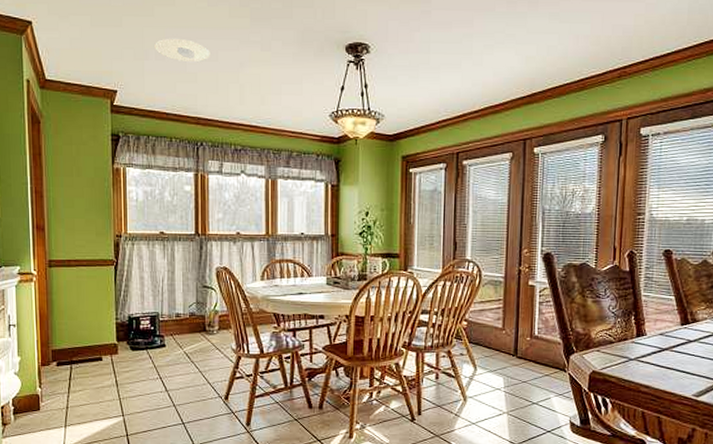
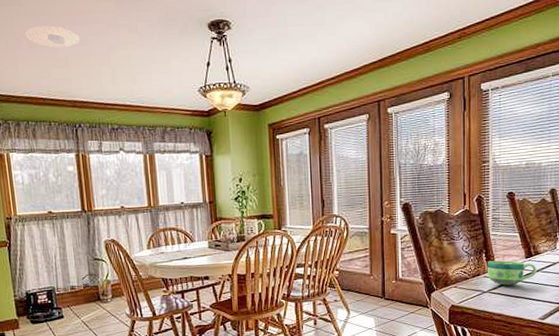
cup: none [636,325,693,354] -> present [488,260,537,285]

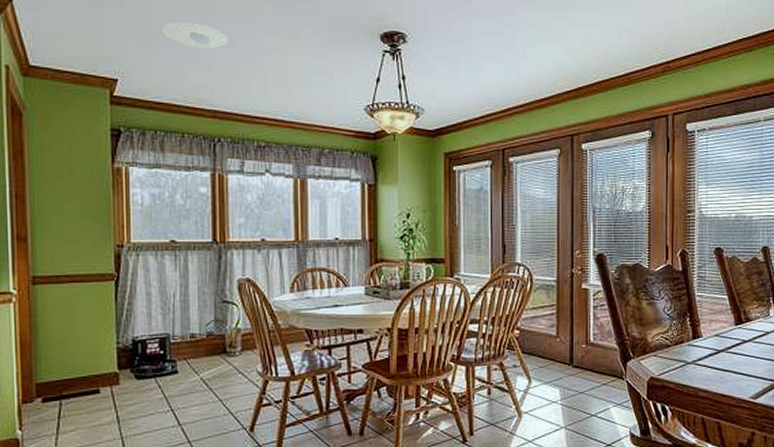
cup: present [488,260,537,285] -> none [692,326,748,356]

